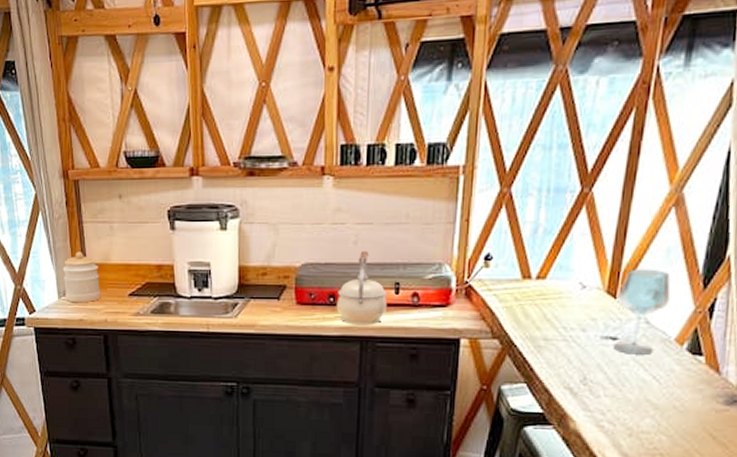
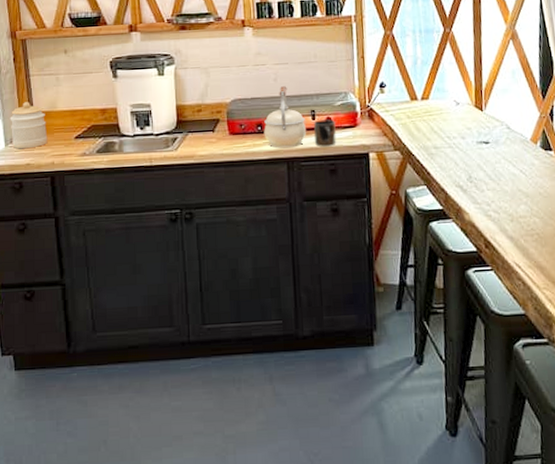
mug: none [395,295,423,328] -> present [313,119,337,147]
wine glass: present [614,269,671,355] -> none [483,86,521,154]

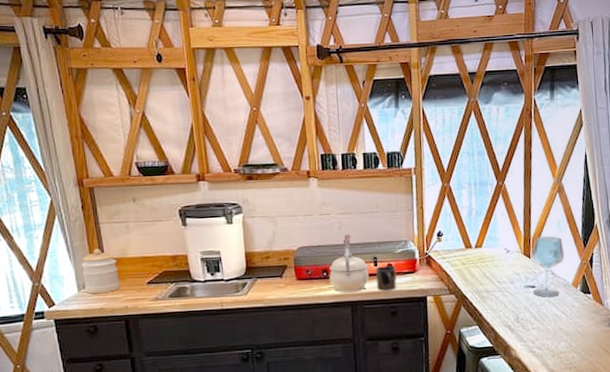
wine glass: none [483,86,521,154] -> present [531,236,565,297]

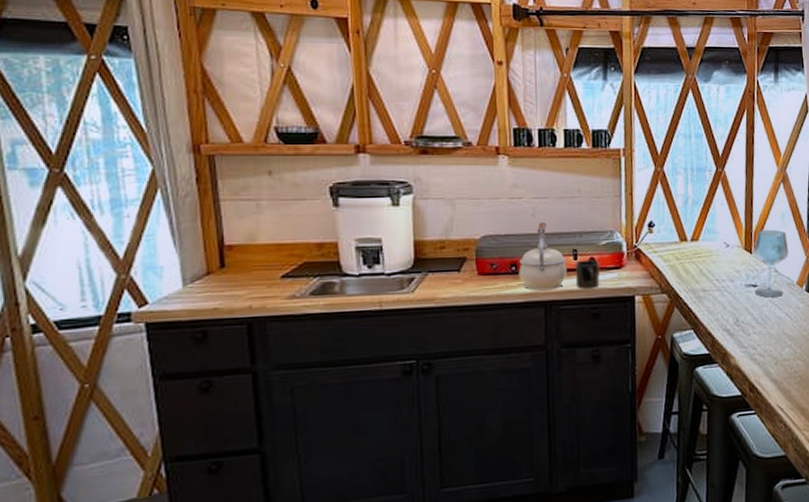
jar: present [81,249,121,294] -> none [190,232,244,290]

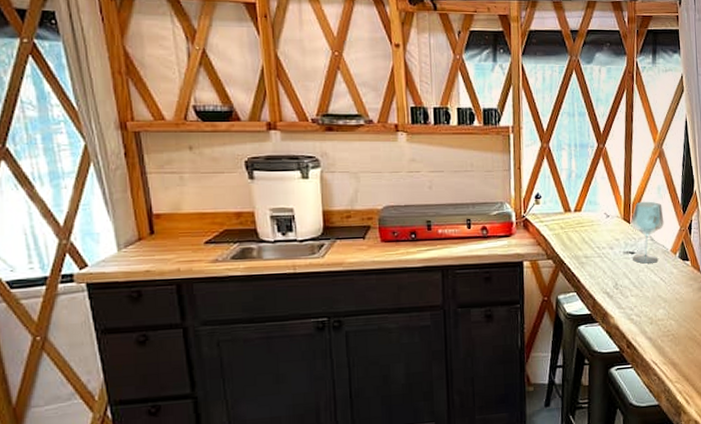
kettle: present [518,222,568,291] -> none [417,194,462,257]
mug: present [575,260,600,290] -> none [468,228,492,256]

